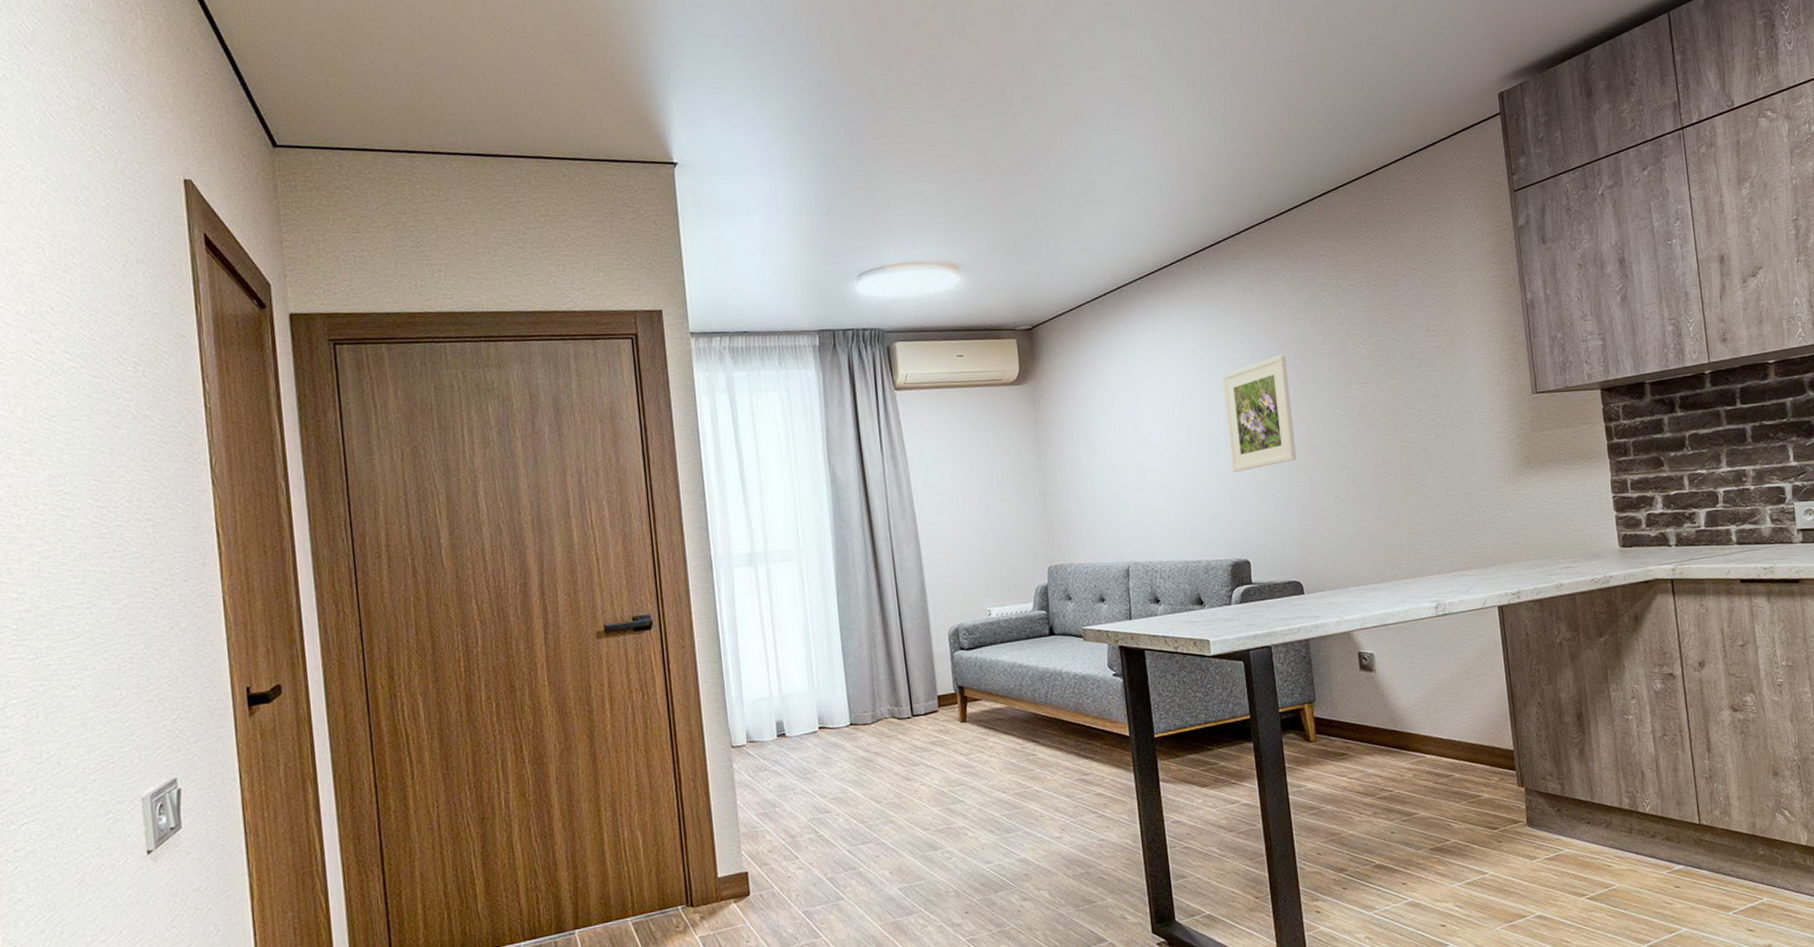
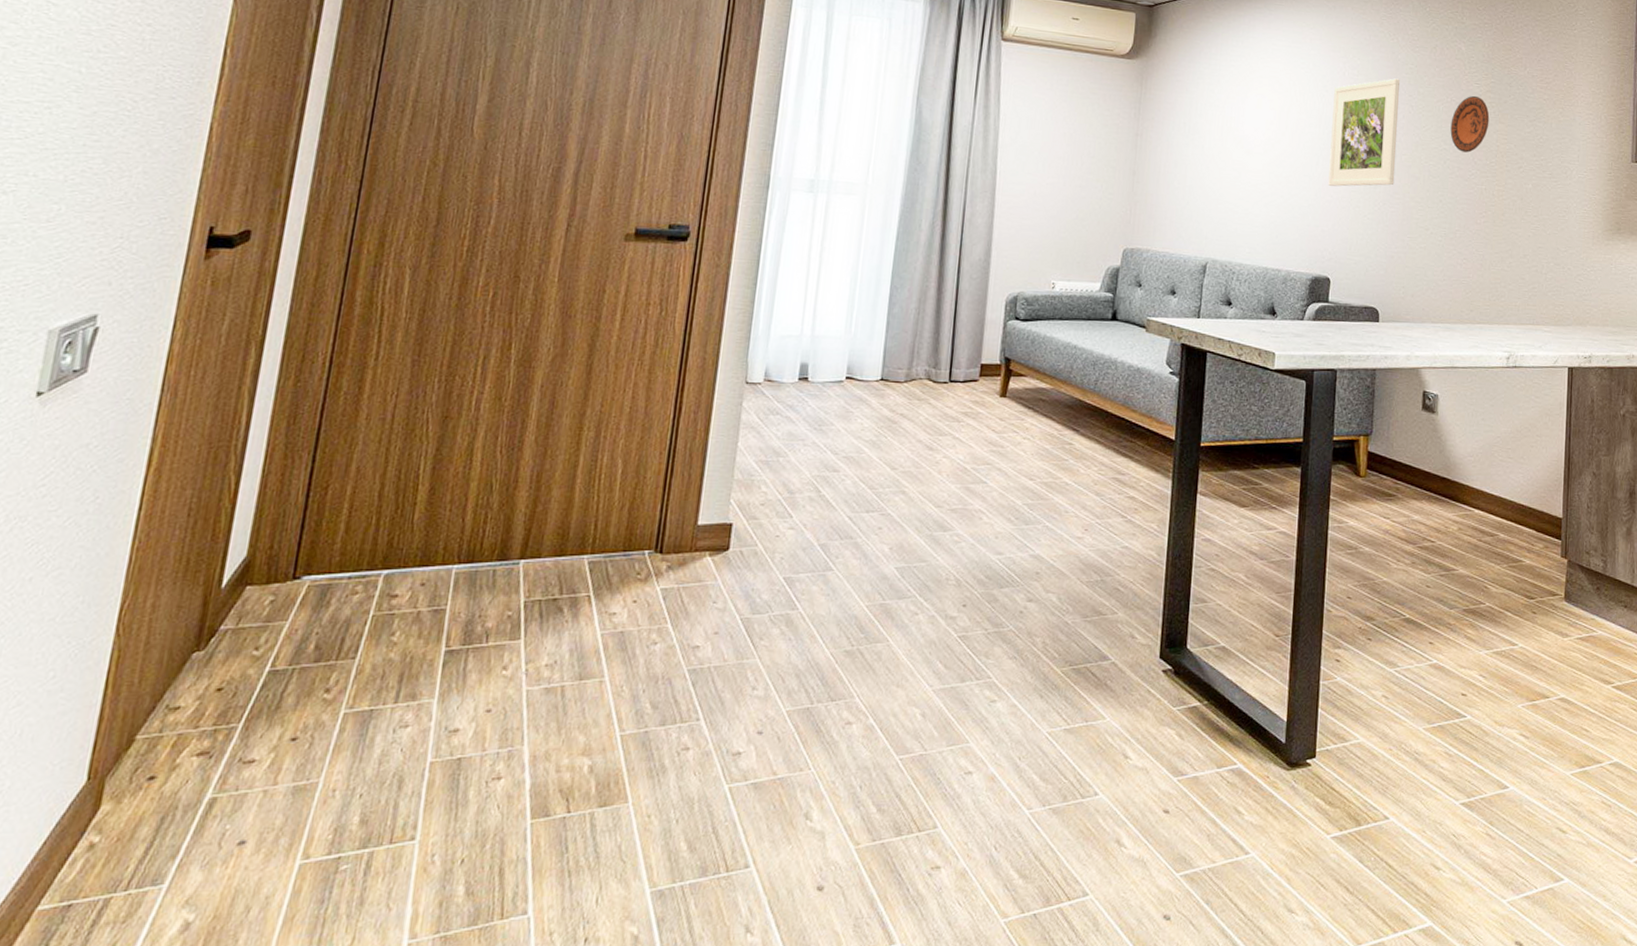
decorative plate: none [1343,356,1382,415] -> present [1450,95,1490,153]

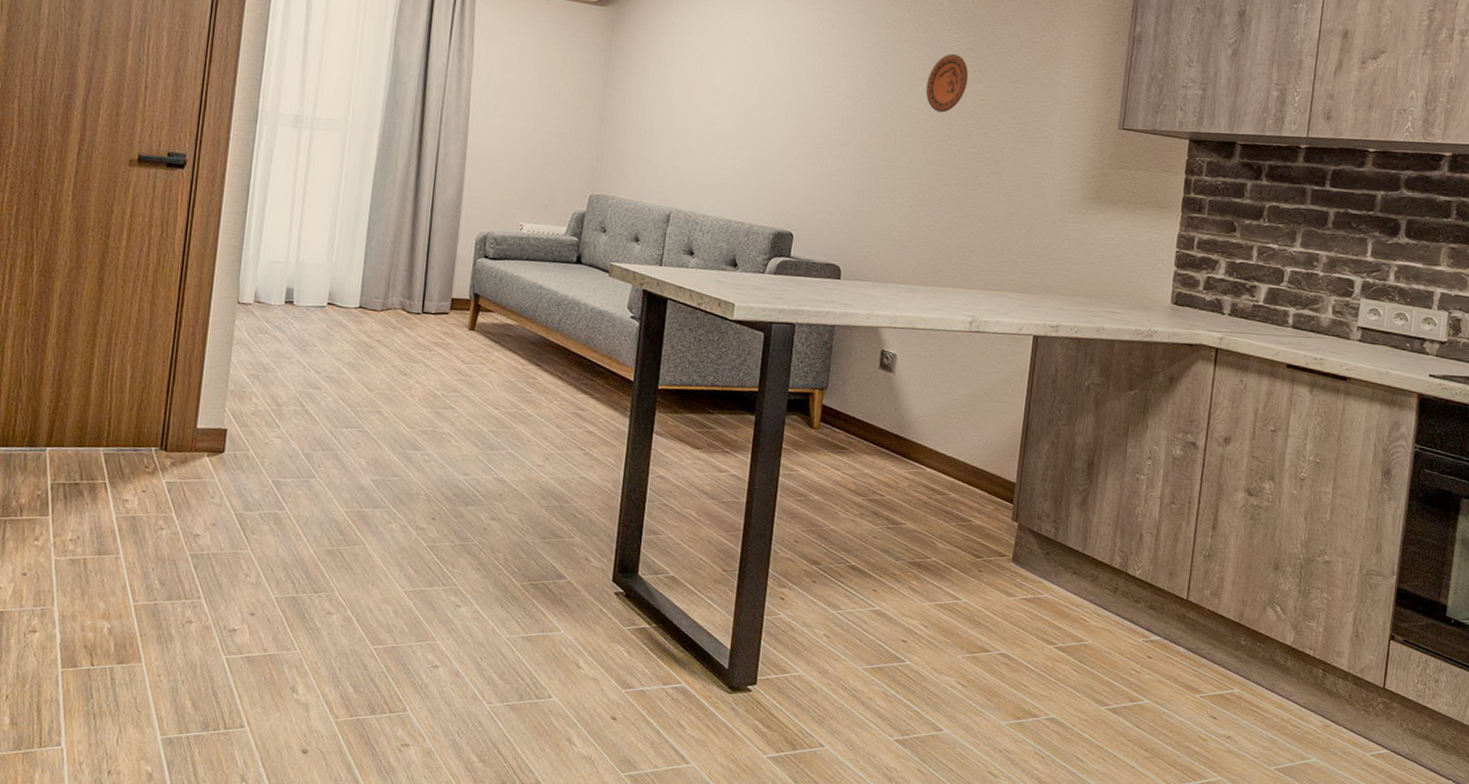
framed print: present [1328,78,1400,187] -> none [796,33,876,144]

